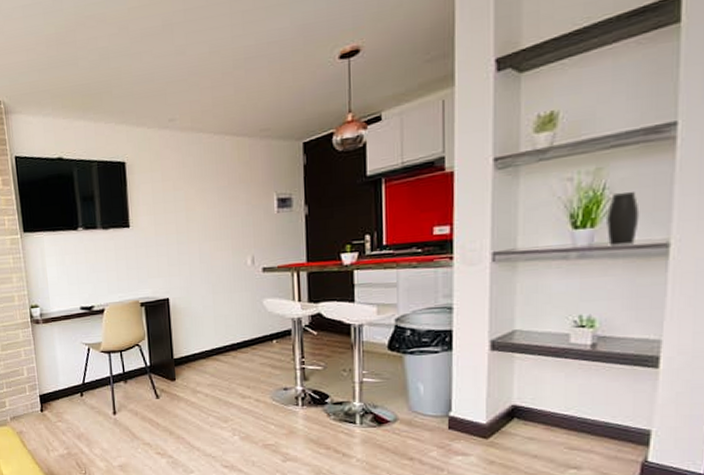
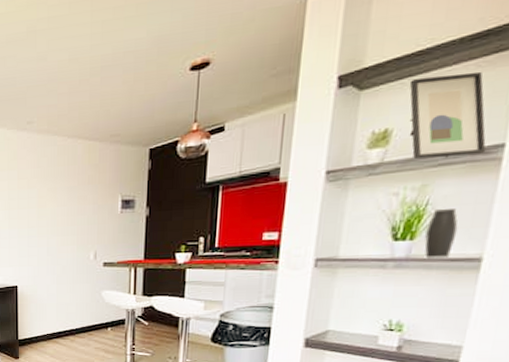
picture frame: none [572,48,659,141] -> present [409,71,486,159]

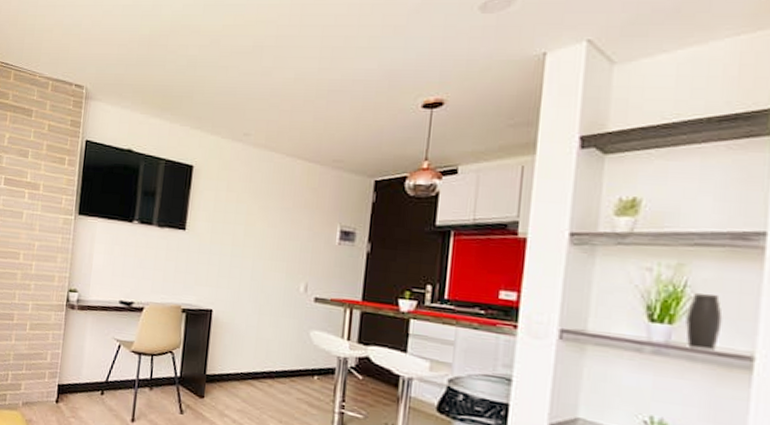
picture frame: present [409,71,486,159] -> none [658,151,746,239]

